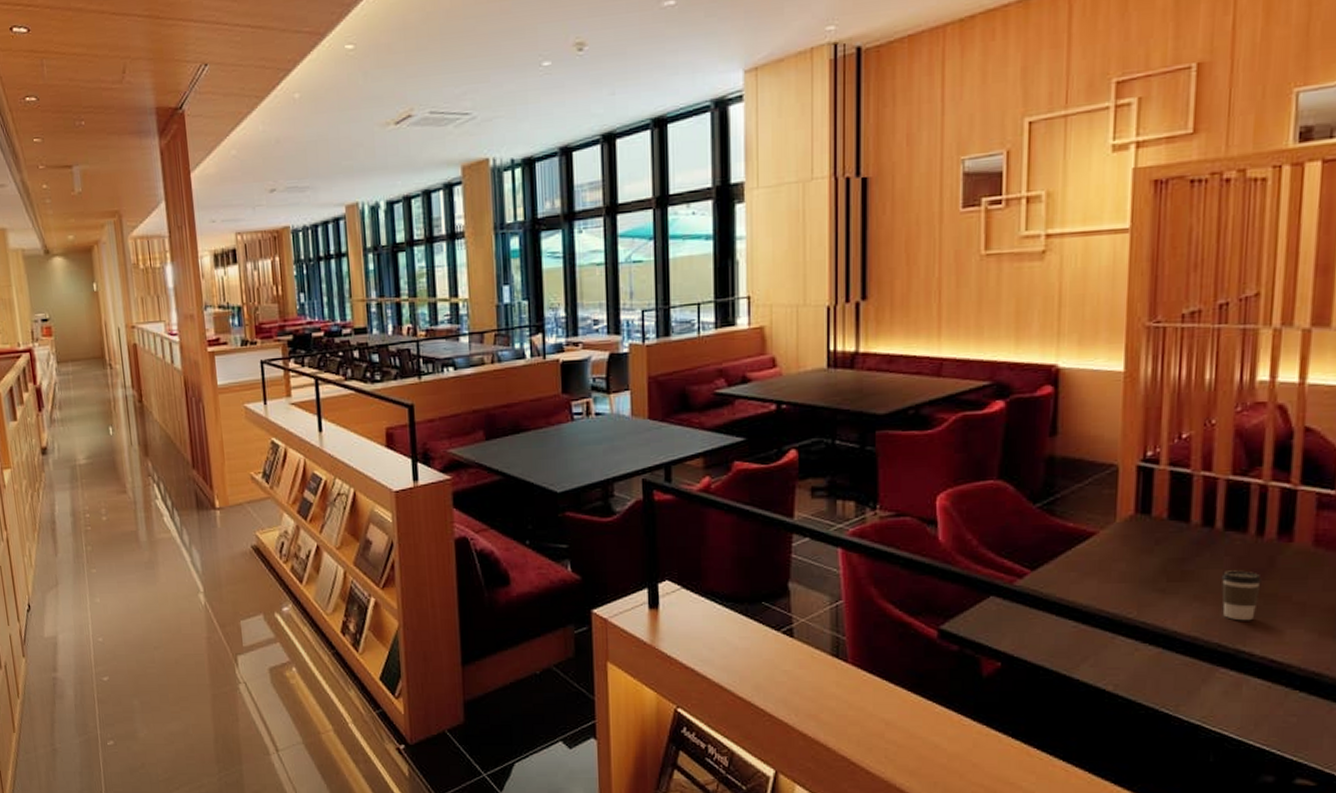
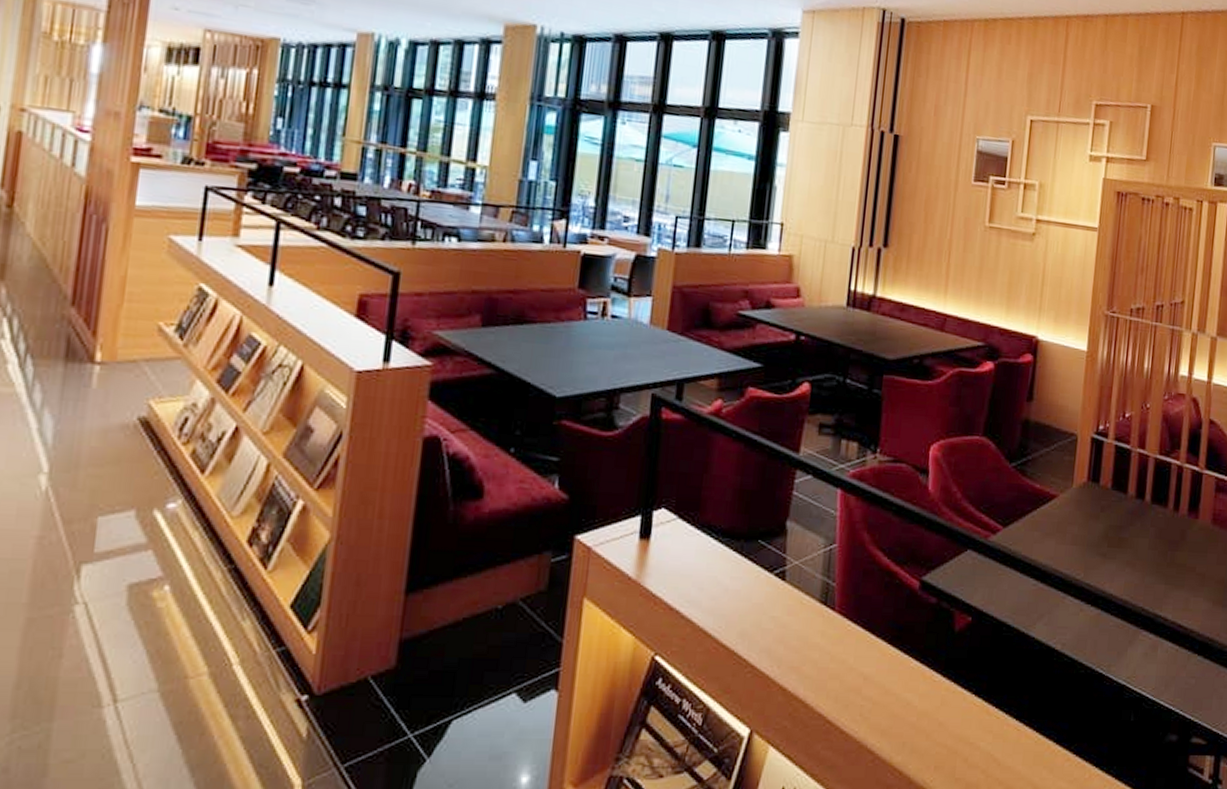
coffee cup: present [1221,570,1262,621] -> none [1147,540,1176,588]

